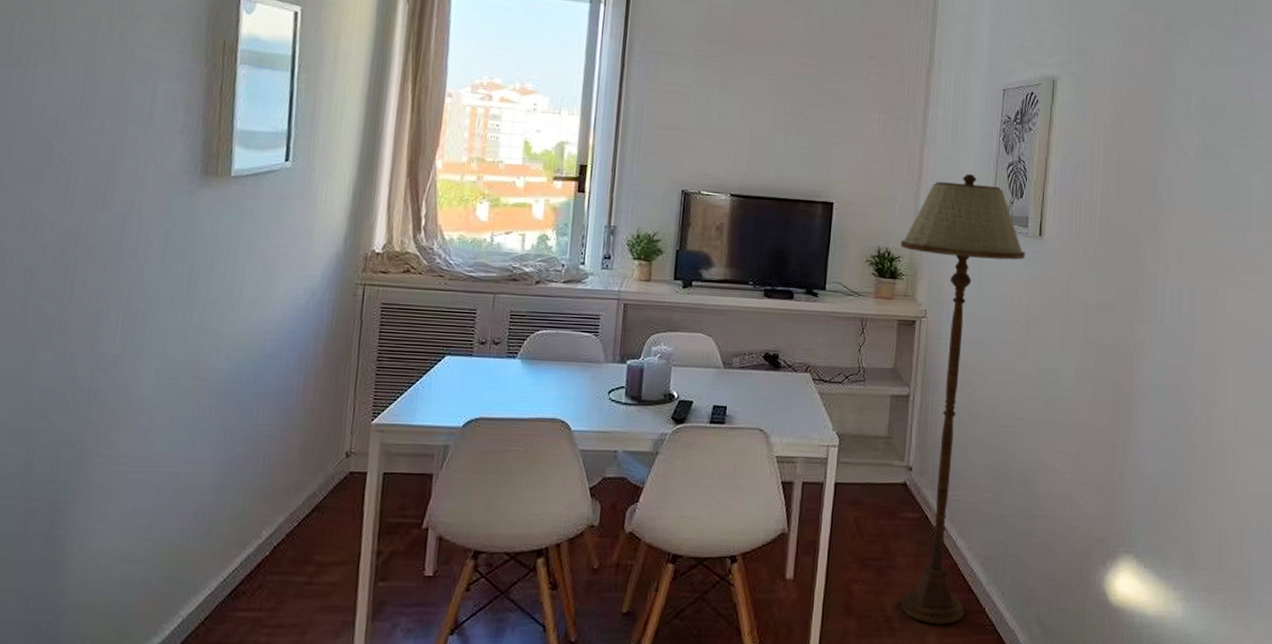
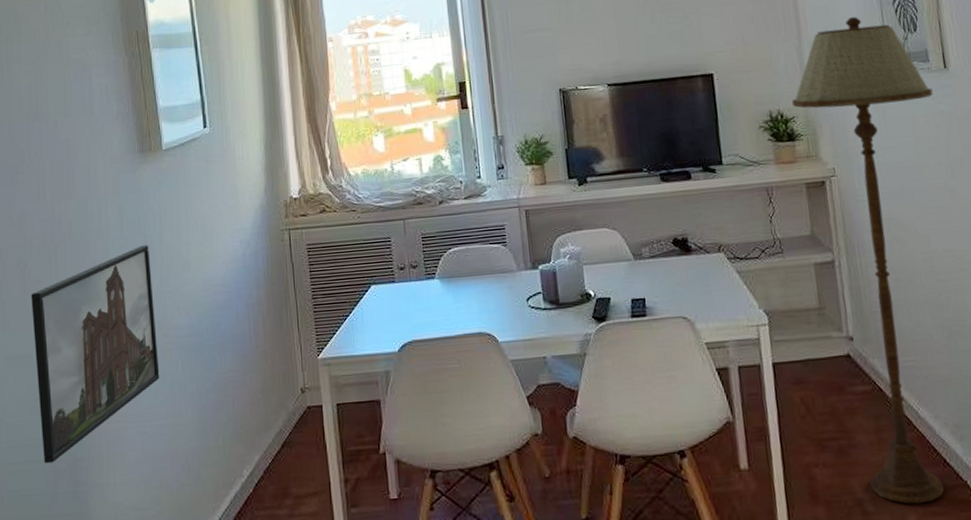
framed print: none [15,276,194,501] -> present [31,245,160,464]

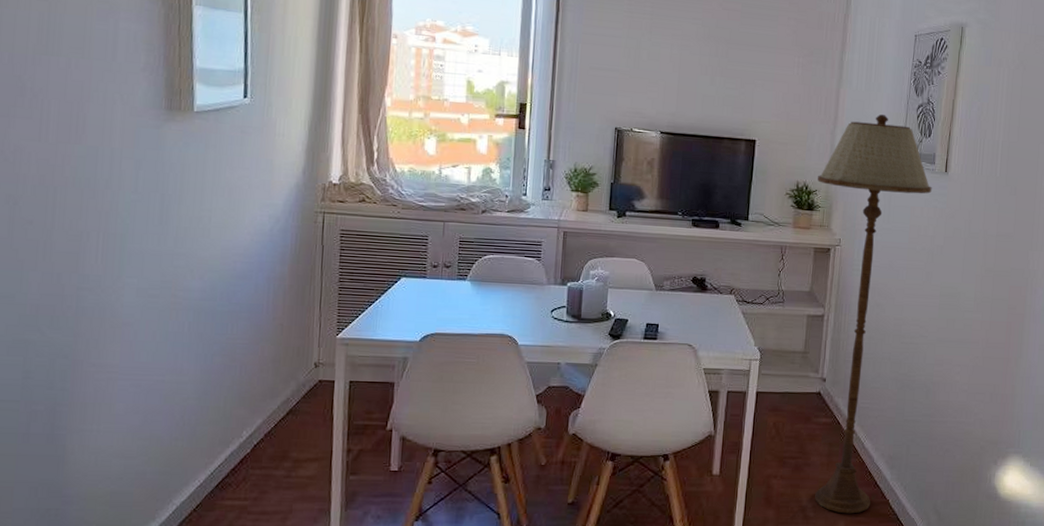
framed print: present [31,245,160,464] -> none [17,203,166,405]

